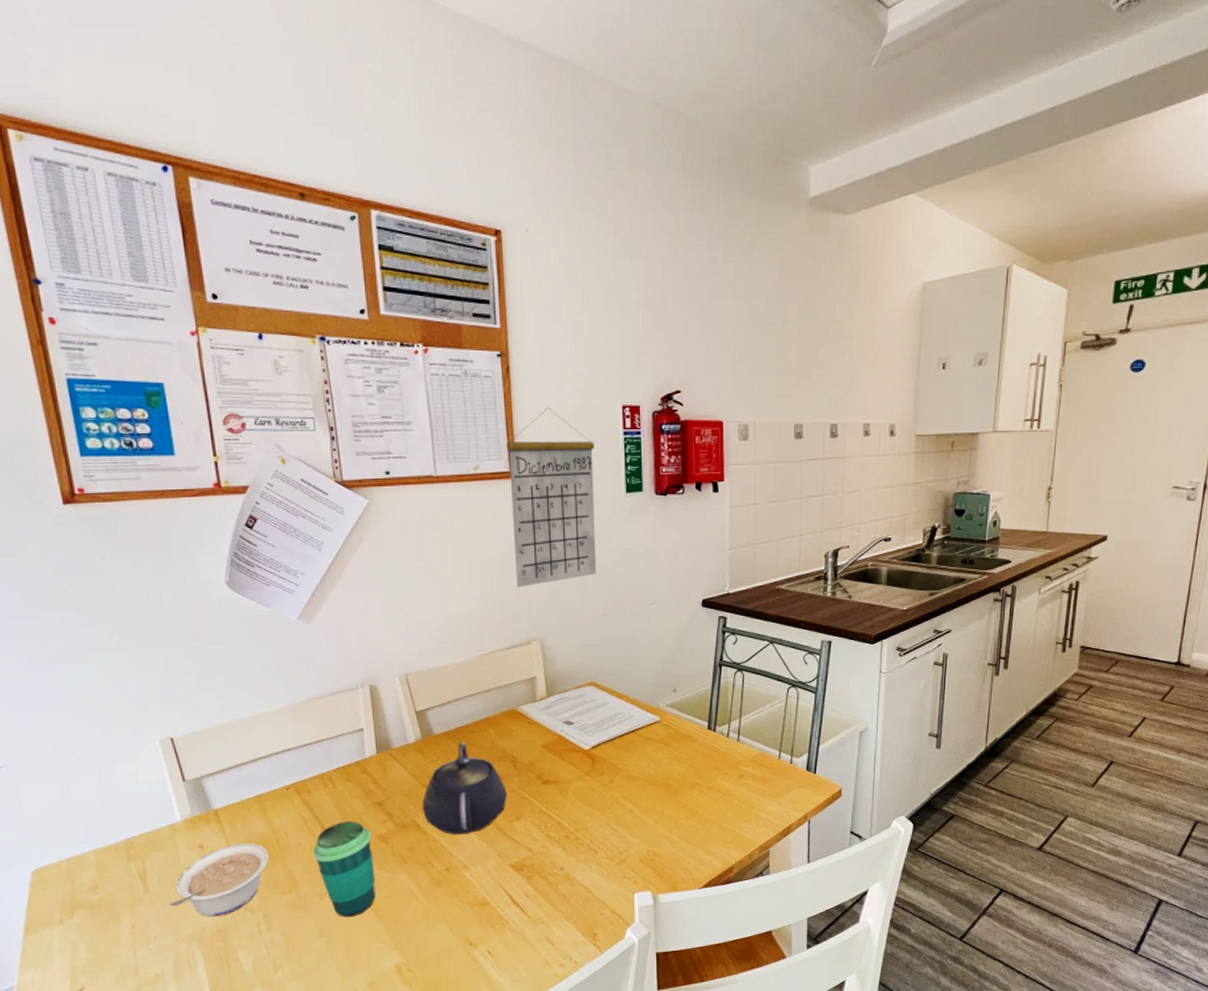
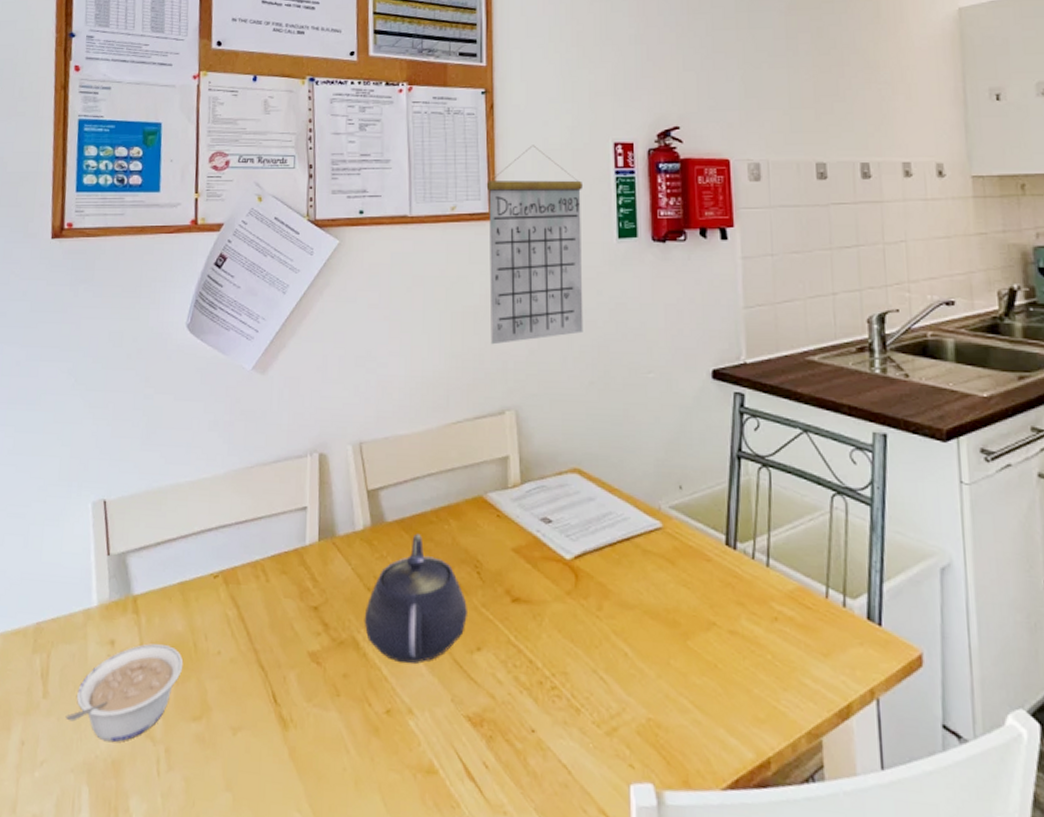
cup: present [312,821,376,918] -> none [232,627,301,767]

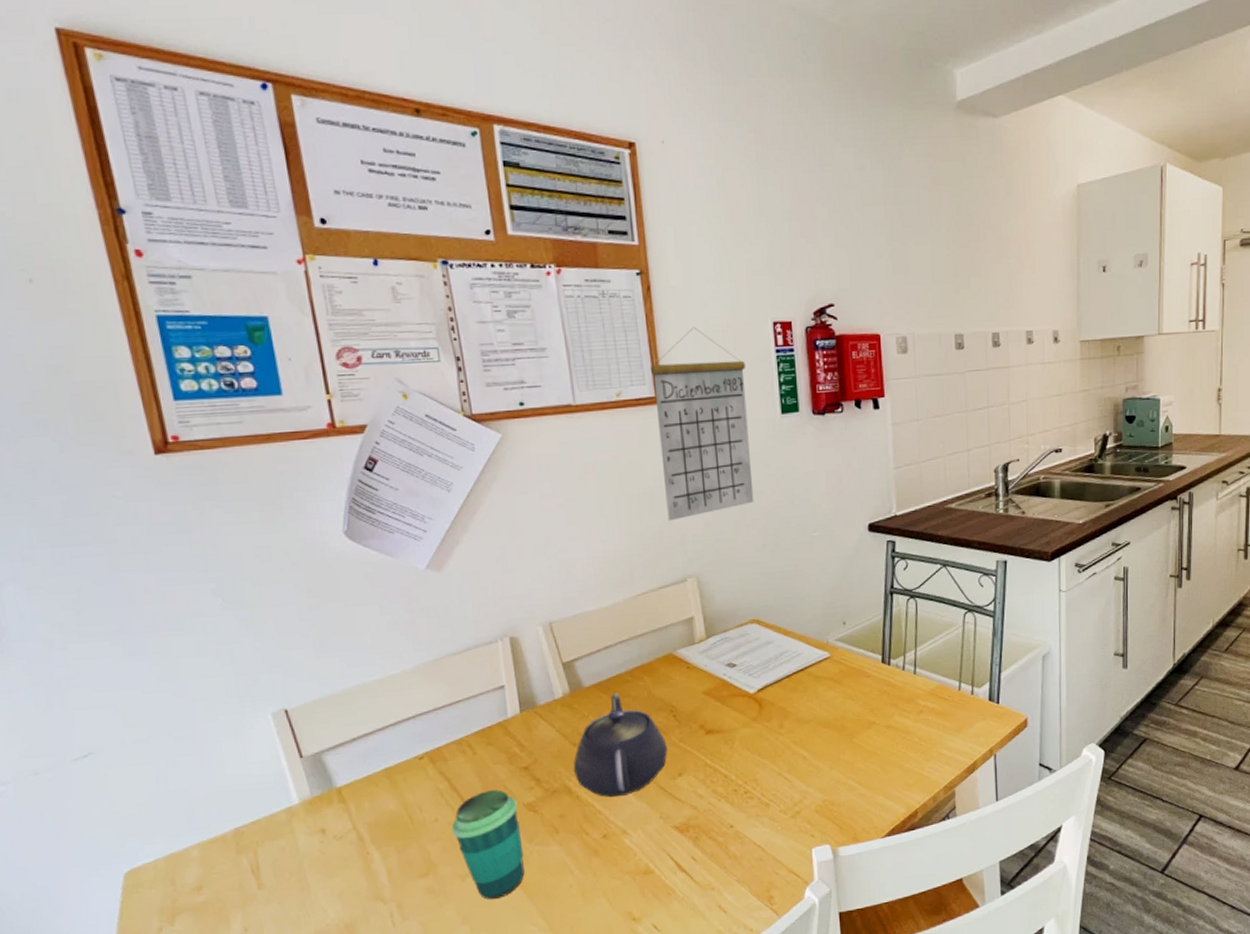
legume: present [65,643,184,743] -> none [287,823,402,912]
cup: none [232,627,301,767] -> present [451,789,525,900]

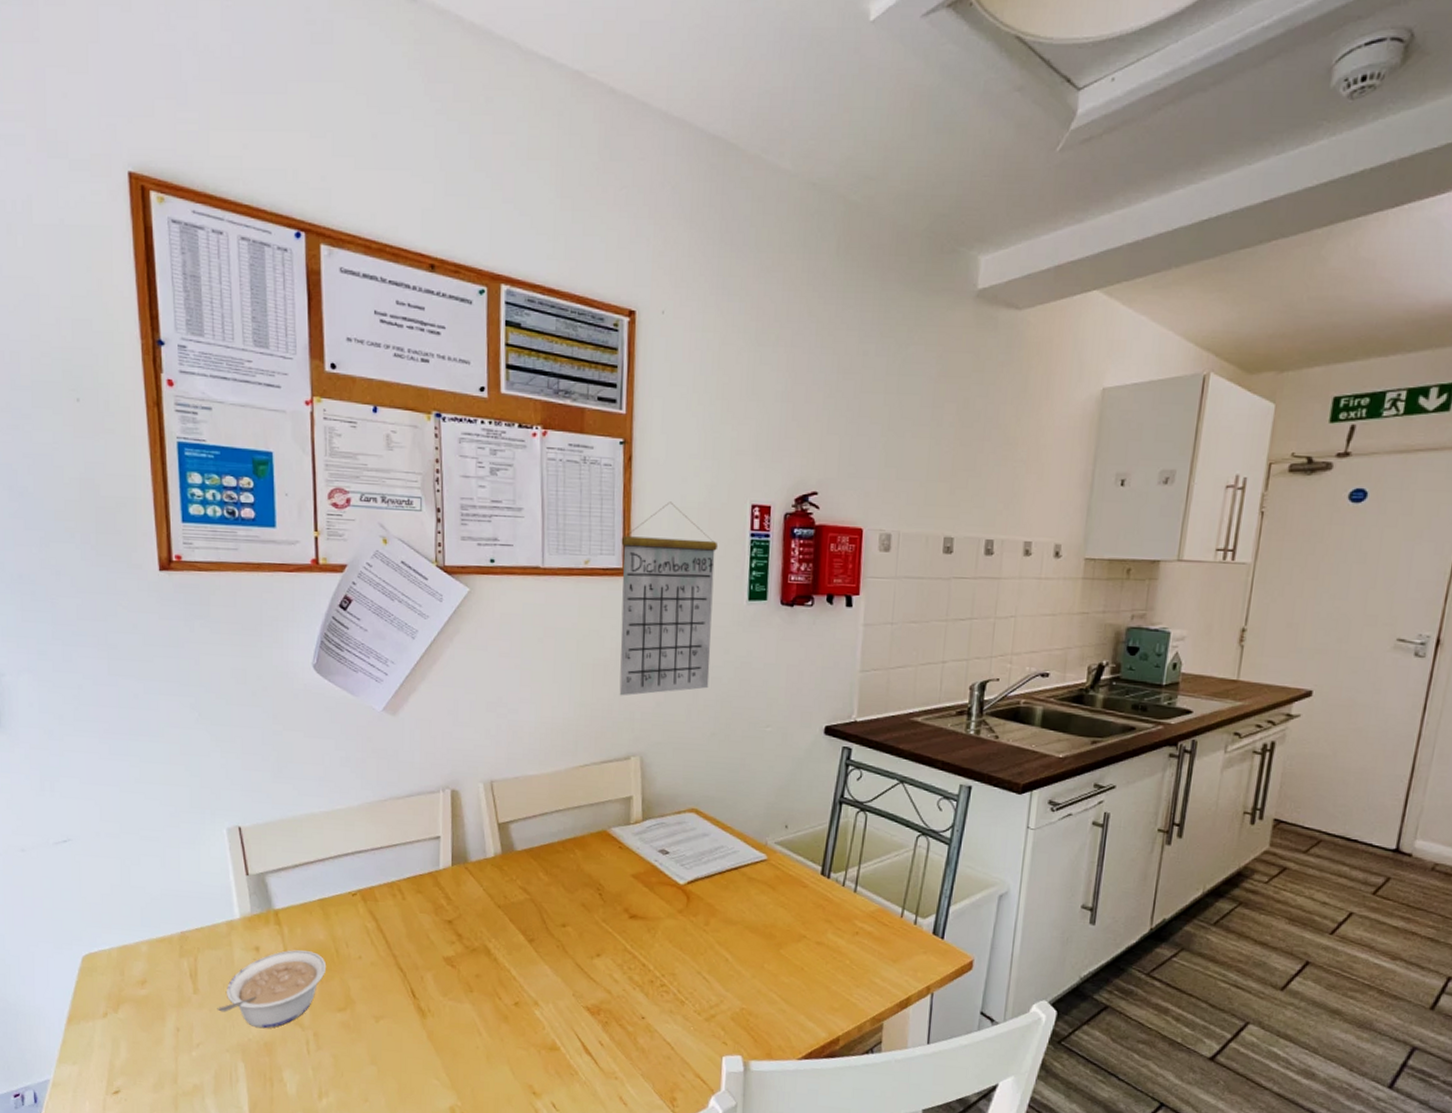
legume: none [287,823,402,912] -> present [217,950,327,1029]
cup: present [451,789,525,900] -> none [373,937,437,1047]
teapot: present [573,692,668,798] -> none [494,861,589,967]

